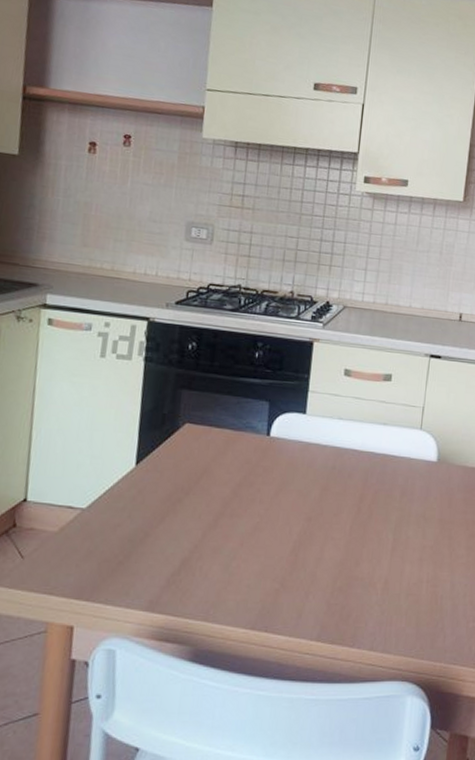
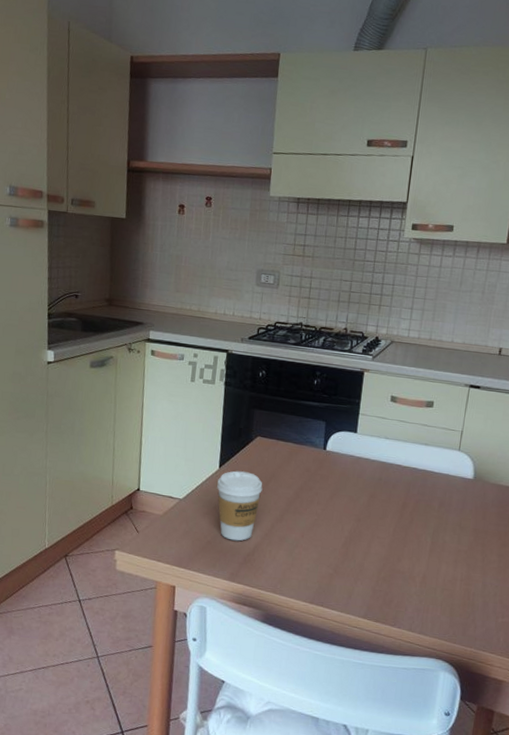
coffee cup: none [132,467,192,558] -> present [217,470,263,541]

